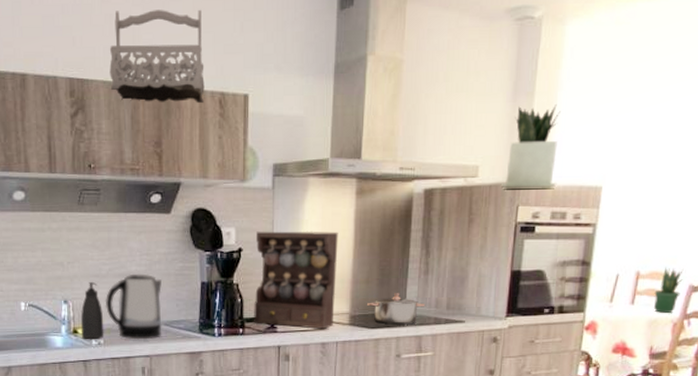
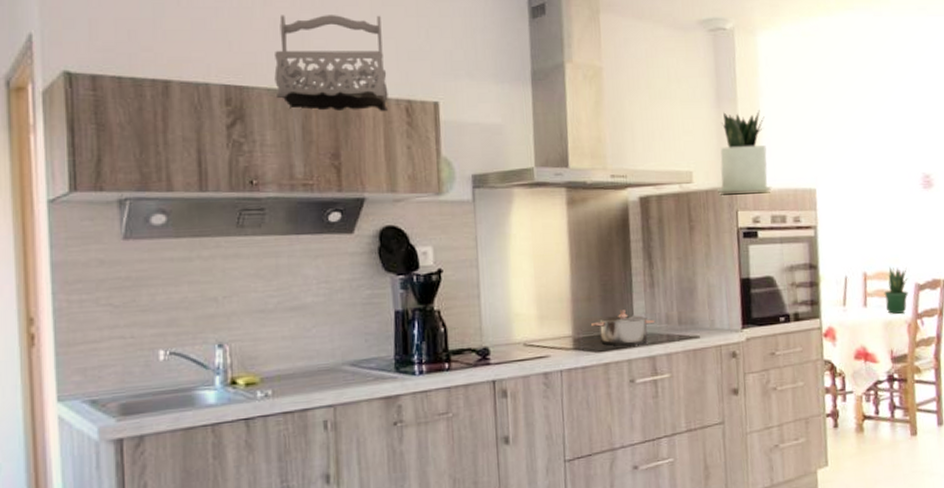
soap dispenser: present [80,281,104,340] -> none [240,318,273,392]
kettle: present [105,273,162,340] -> none [273,304,349,387]
spice rack: present [254,231,338,329] -> none [458,246,555,357]

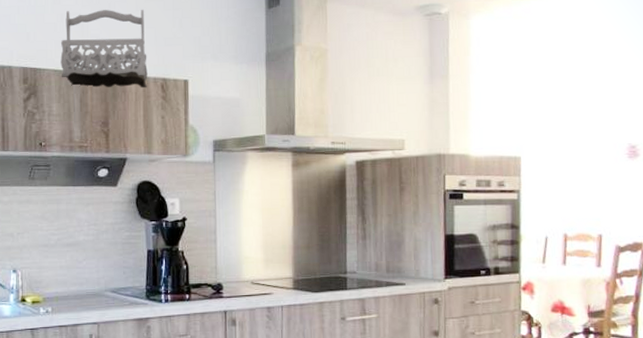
cooking pot: present [591,310,656,346] -> none [309,258,366,288]
planter: present [716,110,772,195] -> none [426,85,479,161]
planter: present [884,266,909,314] -> none [583,229,609,273]

